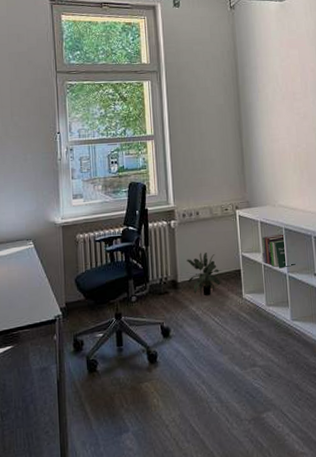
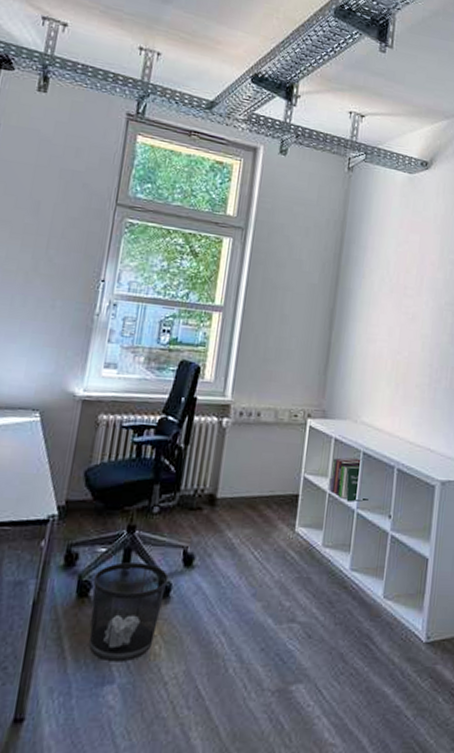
waste bin: none [97,339,154,416] -> present [89,562,169,661]
potted plant: present [187,252,223,296] -> none [230,464,276,522]

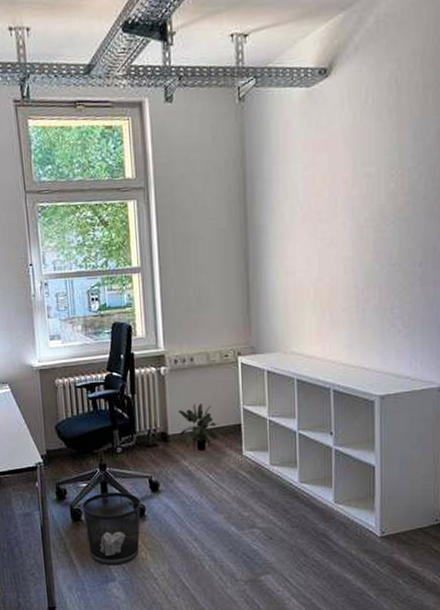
potted plant: none [230,464,276,522] -> present [178,403,221,451]
books: present [330,458,368,502] -> none [269,386,308,425]

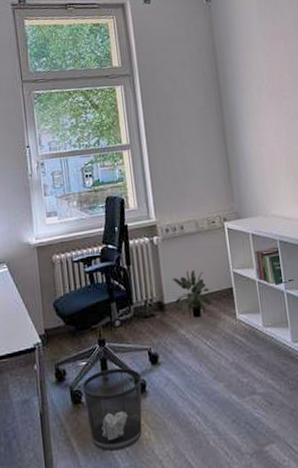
books: none [269,386,308,425] -> present [255,246,294,286]

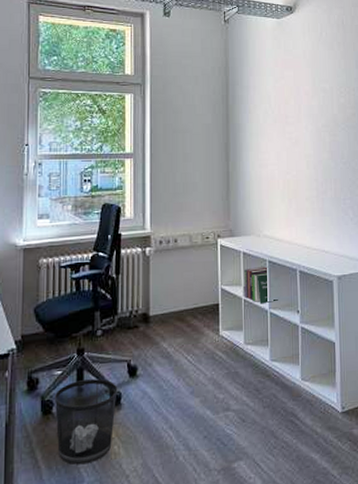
potted plant: present [173,270,214,318] -> none [161,283,200,332]

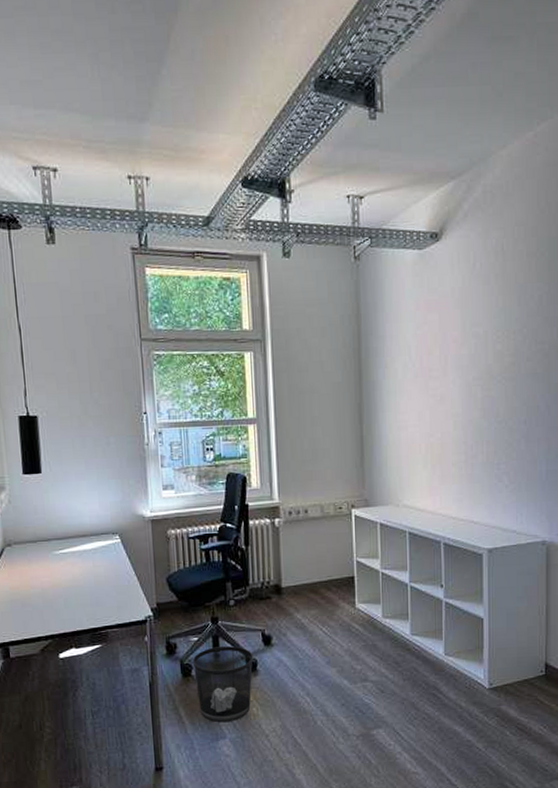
books: present [244,267,278,304] -> none [382,538,419,578]

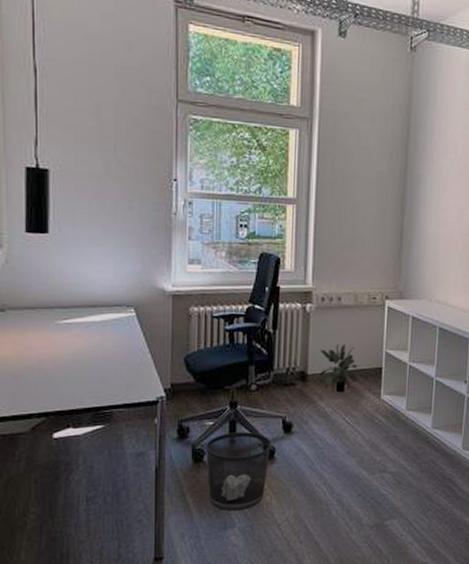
potted plant: none [292,555,334,604] -> present [319,343,362,393]

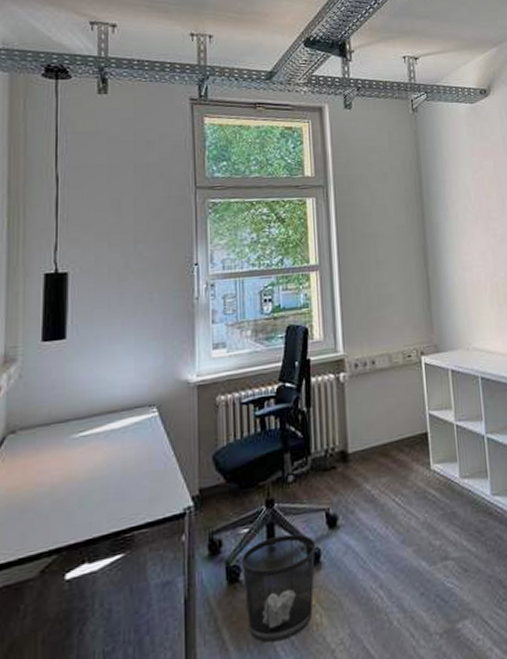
potted plant: present [319,343,362,393] -> none [359,412,406,470]

